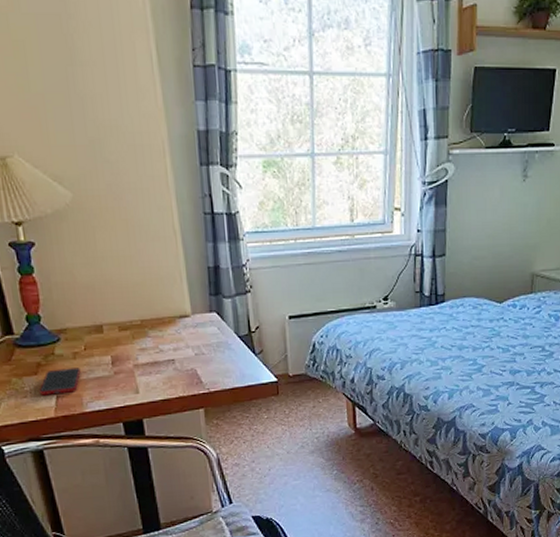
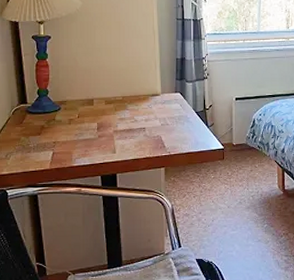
cell phone: present [39,367,81,396] -> none [40,131,73,151]

